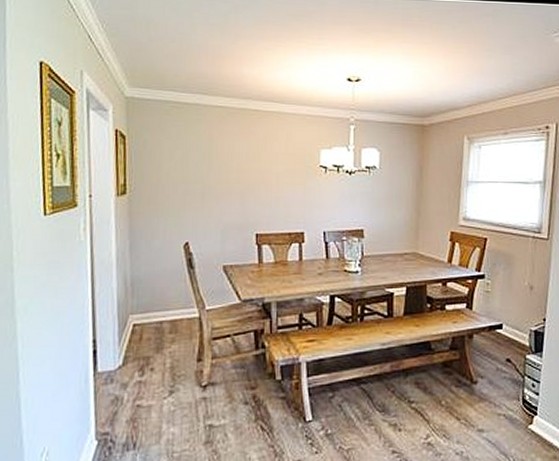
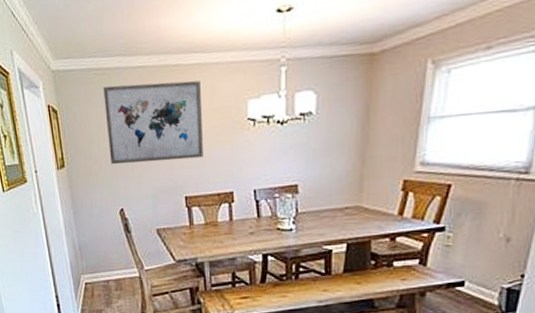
wall art: none [179,119,278,198] -> present [103,81,203,165]

